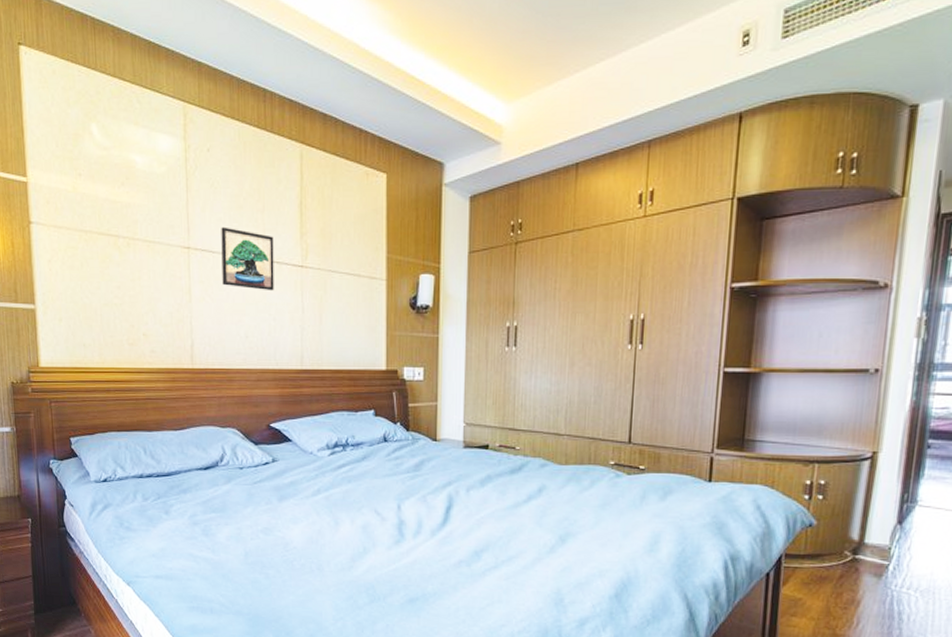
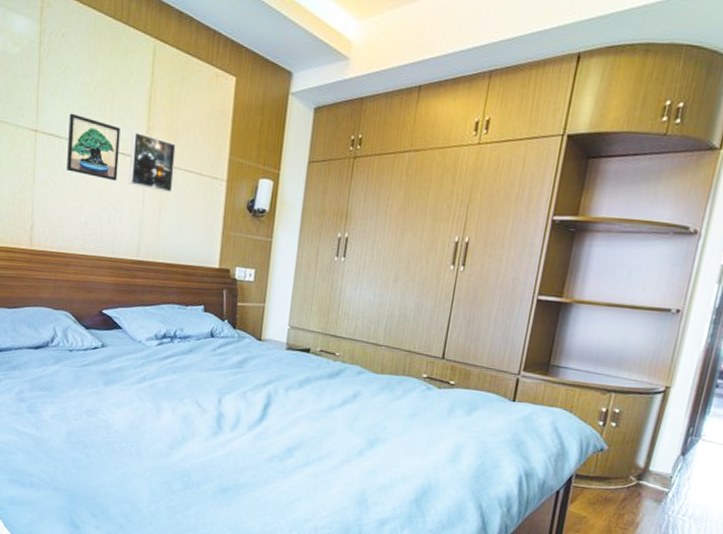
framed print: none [286,238,331,297] -> present [129,131,176,192]

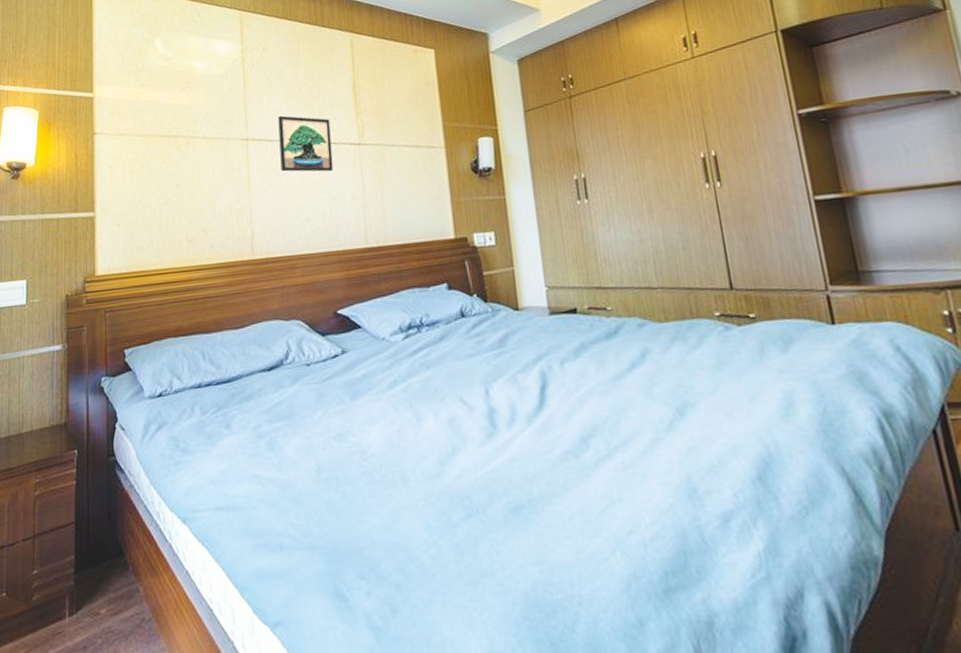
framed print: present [129,131,176,192] -> none [342,119,391,172]

